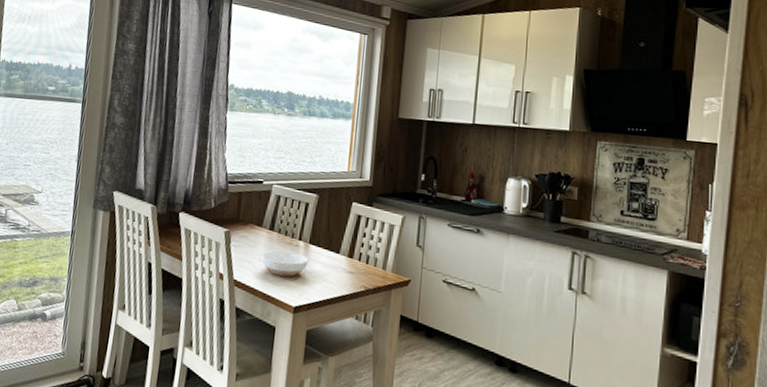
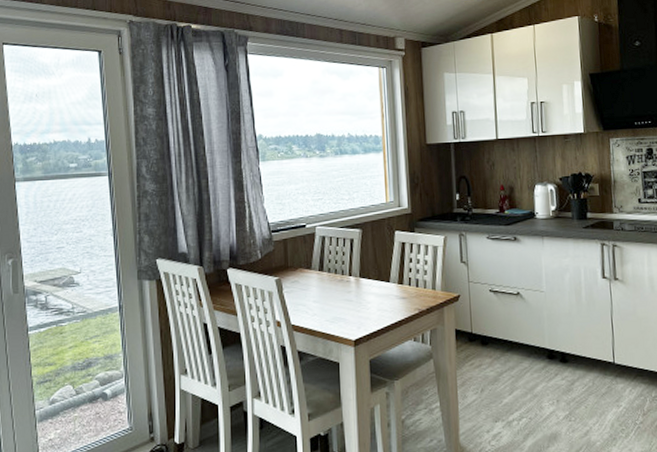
bowl: present [261,250,309,277] -> none [316,288,362,313]

